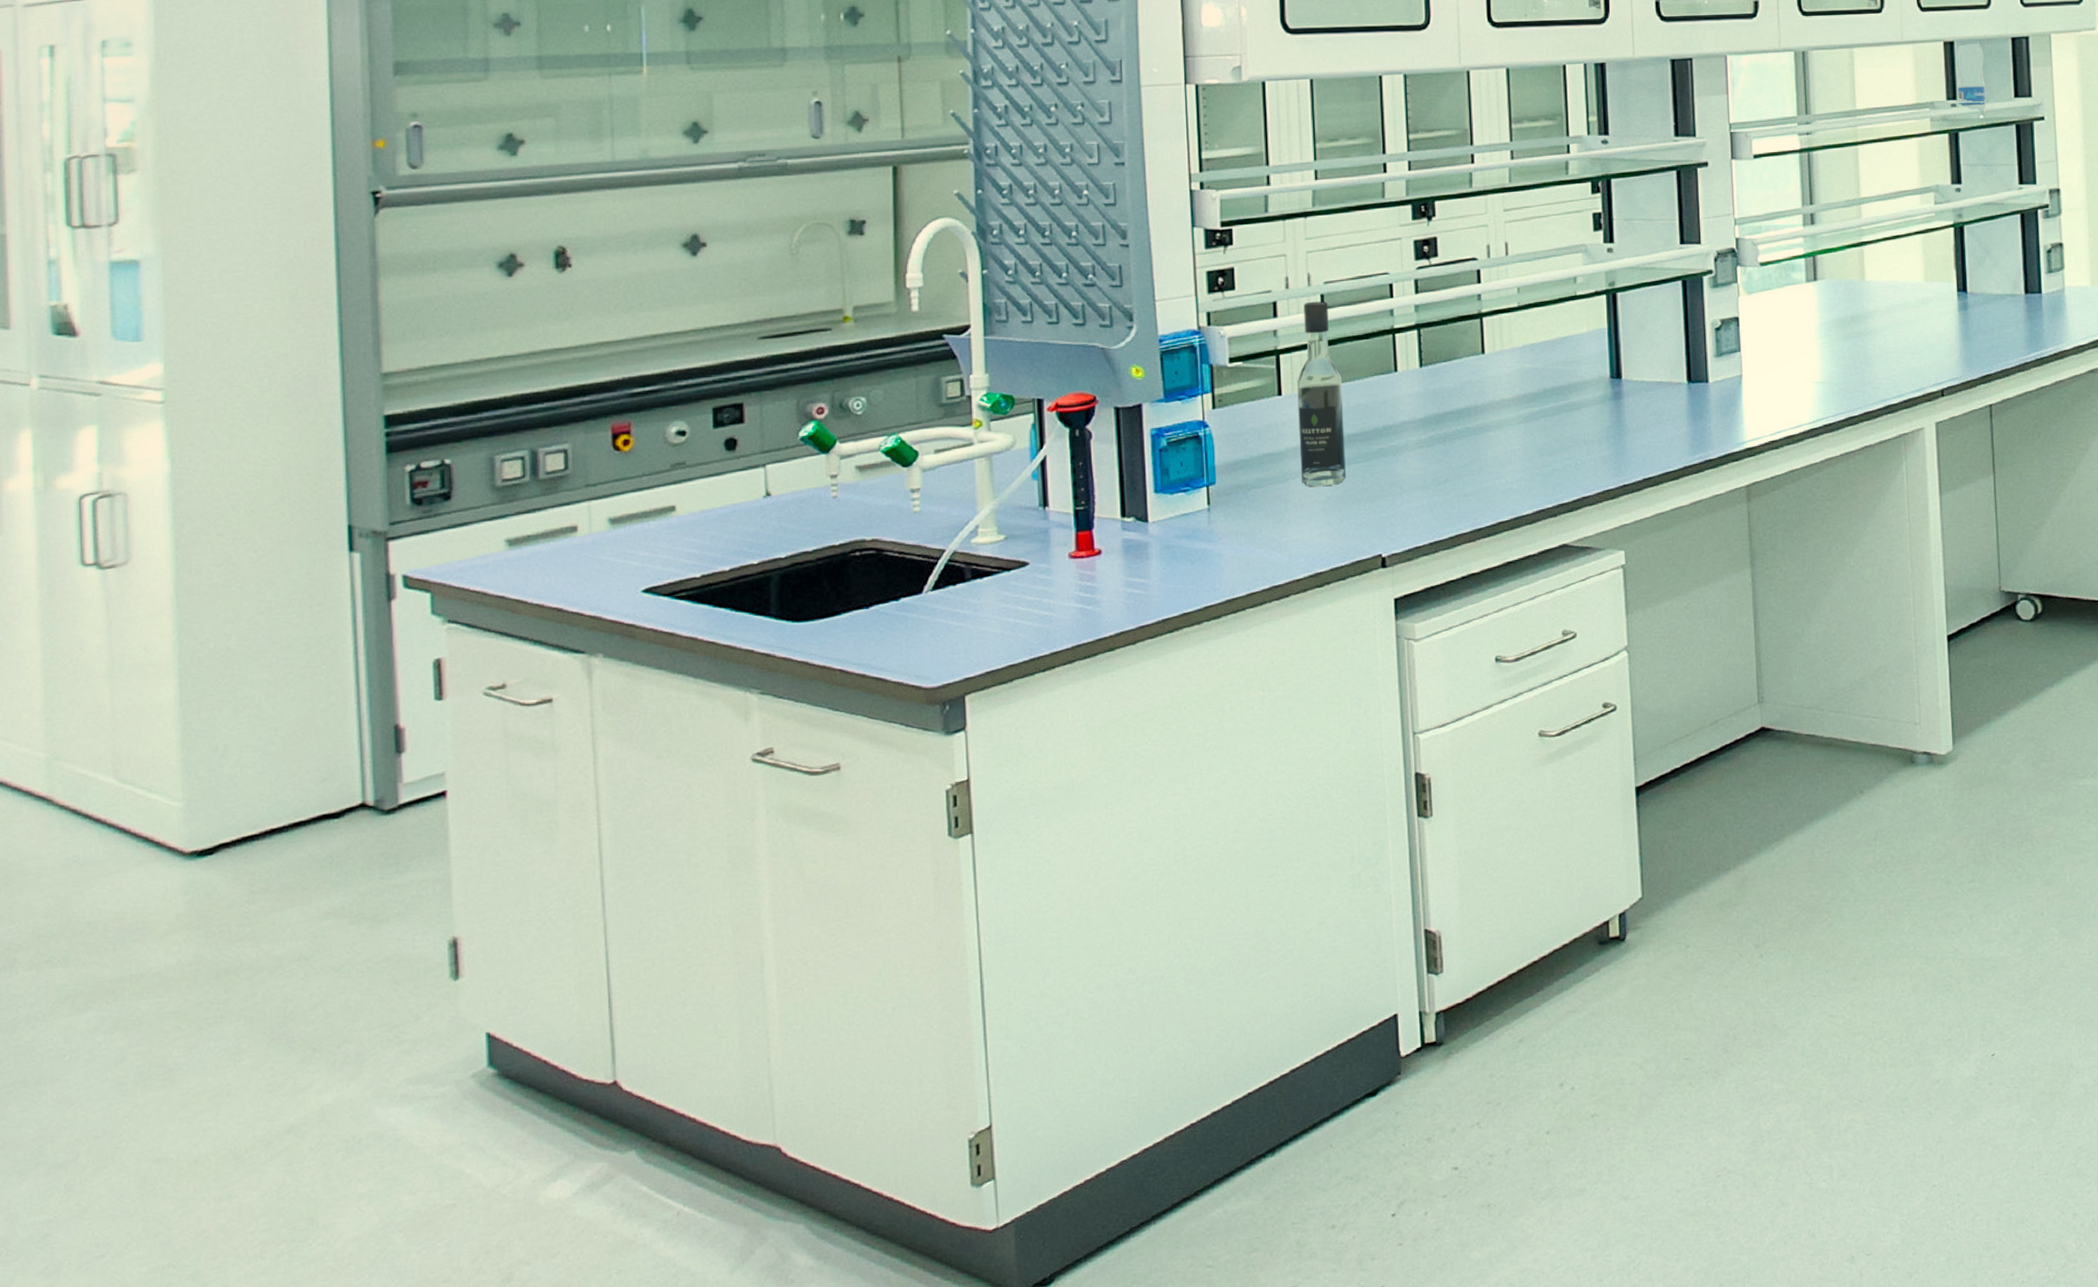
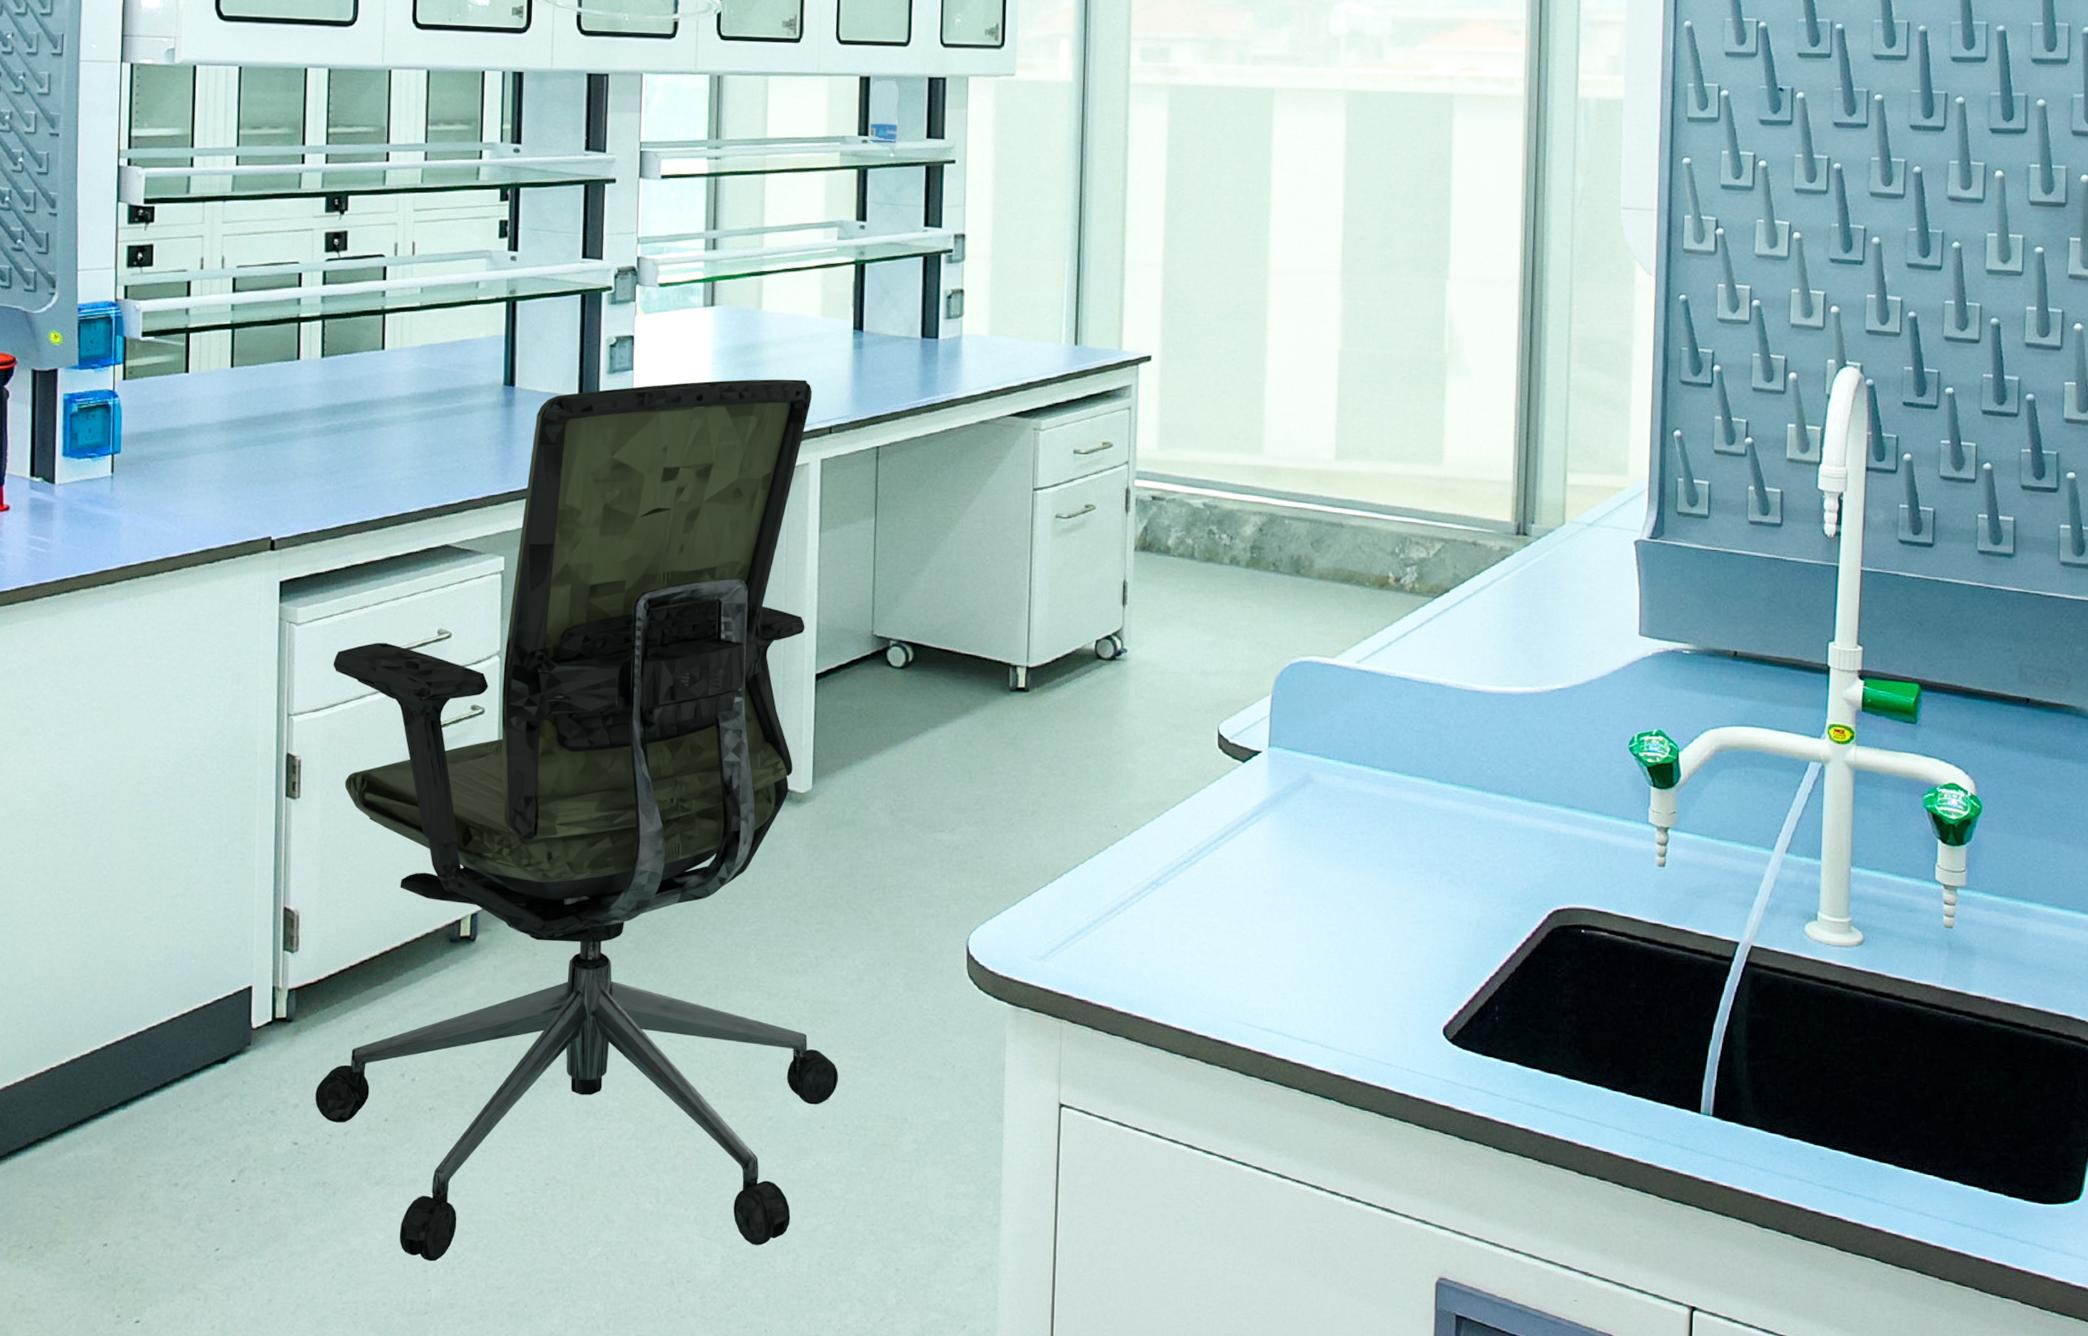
bottle: present [1297,301,1346,487] -> none [201,284,247,466]
office chair: none [1456,345,2002,1270] -> present [315,379,838,1262]

